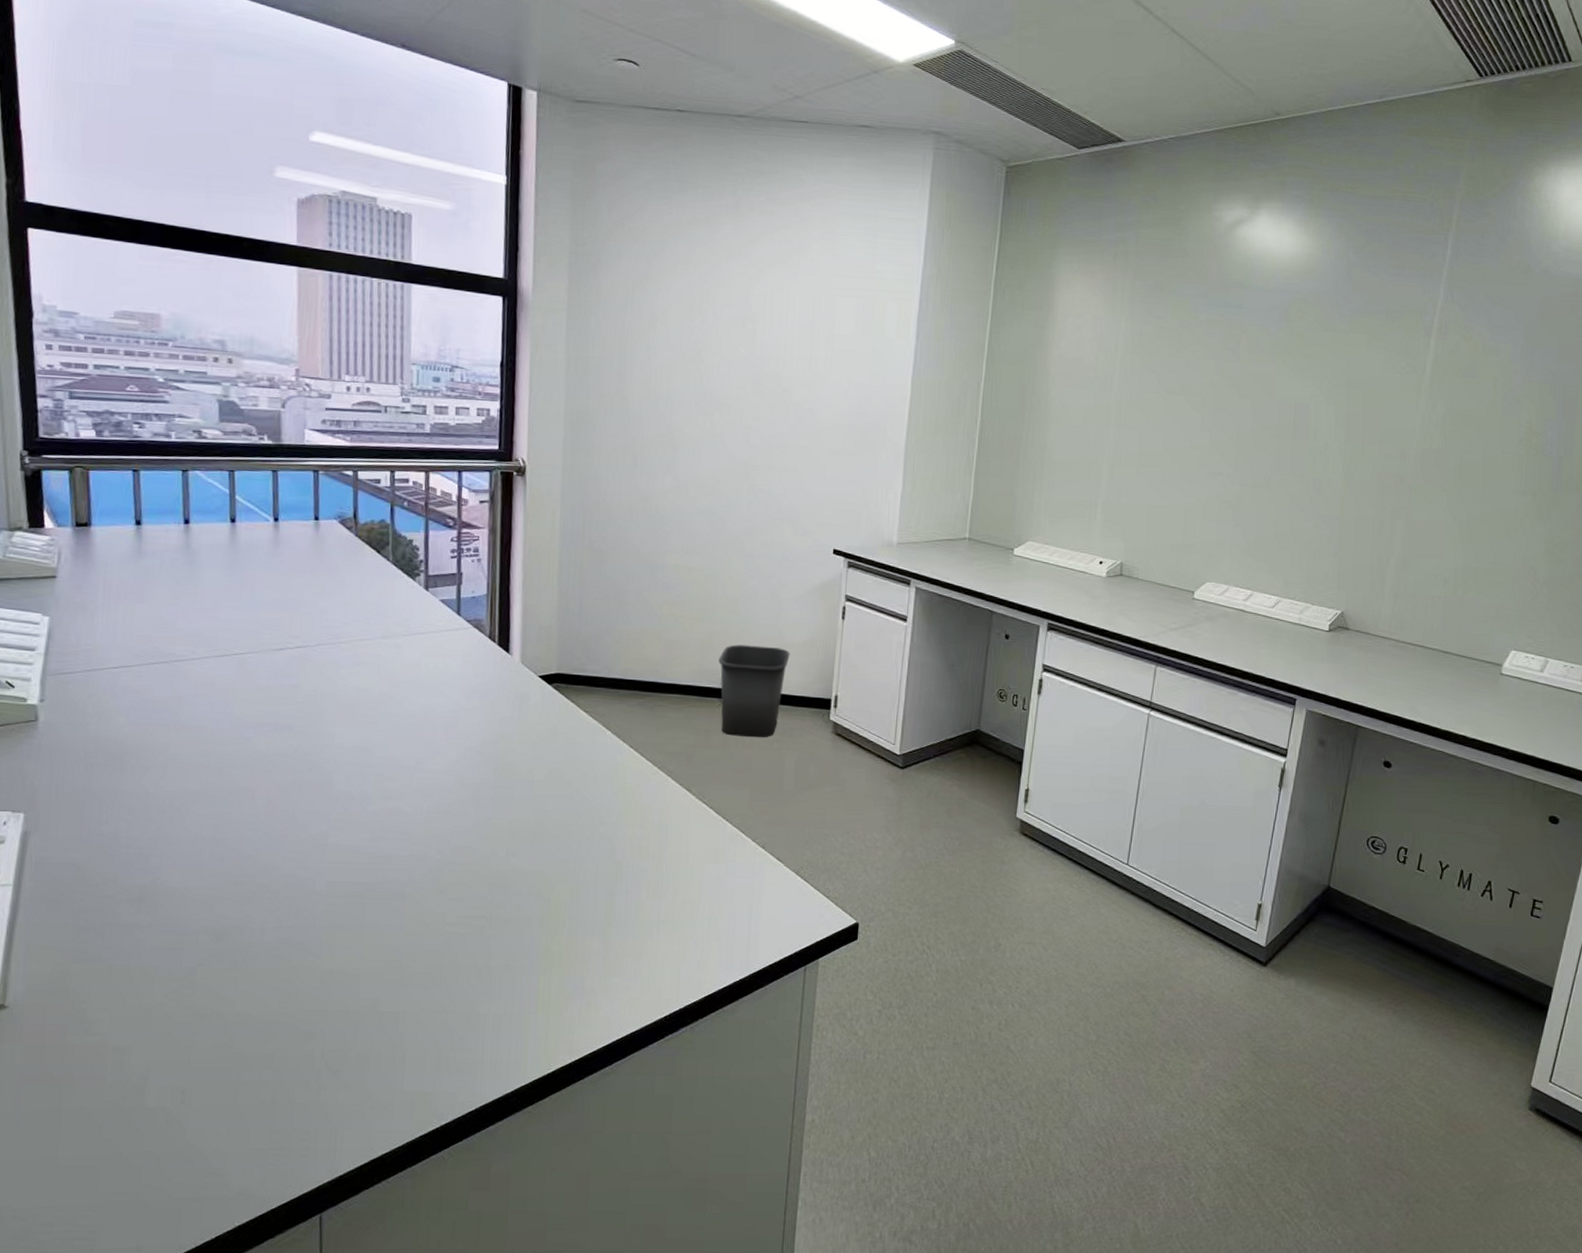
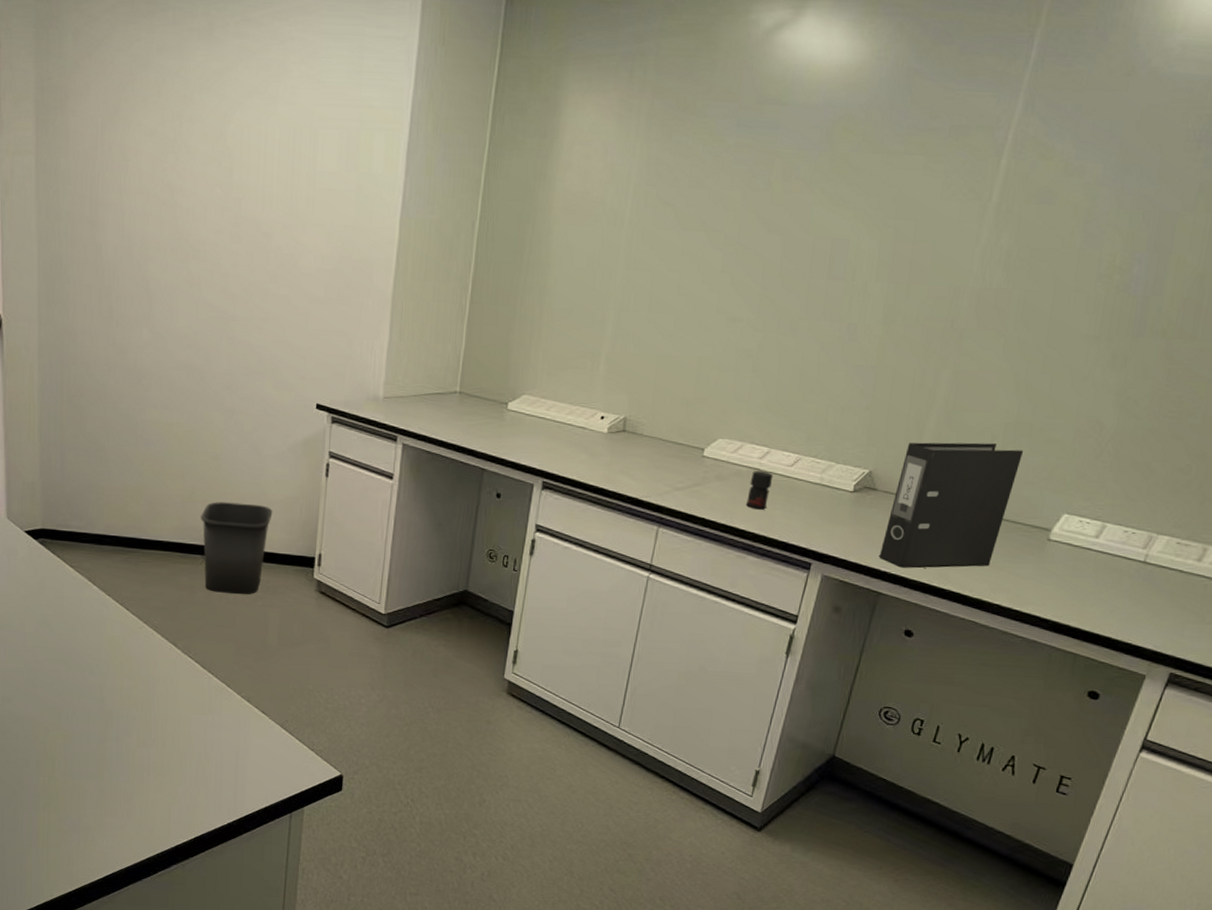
jar: none [1235,612,1257,650] -> present [746,471,774,511]
binder: none [1355,585,1473,703] -> present [878,442,1024,569]

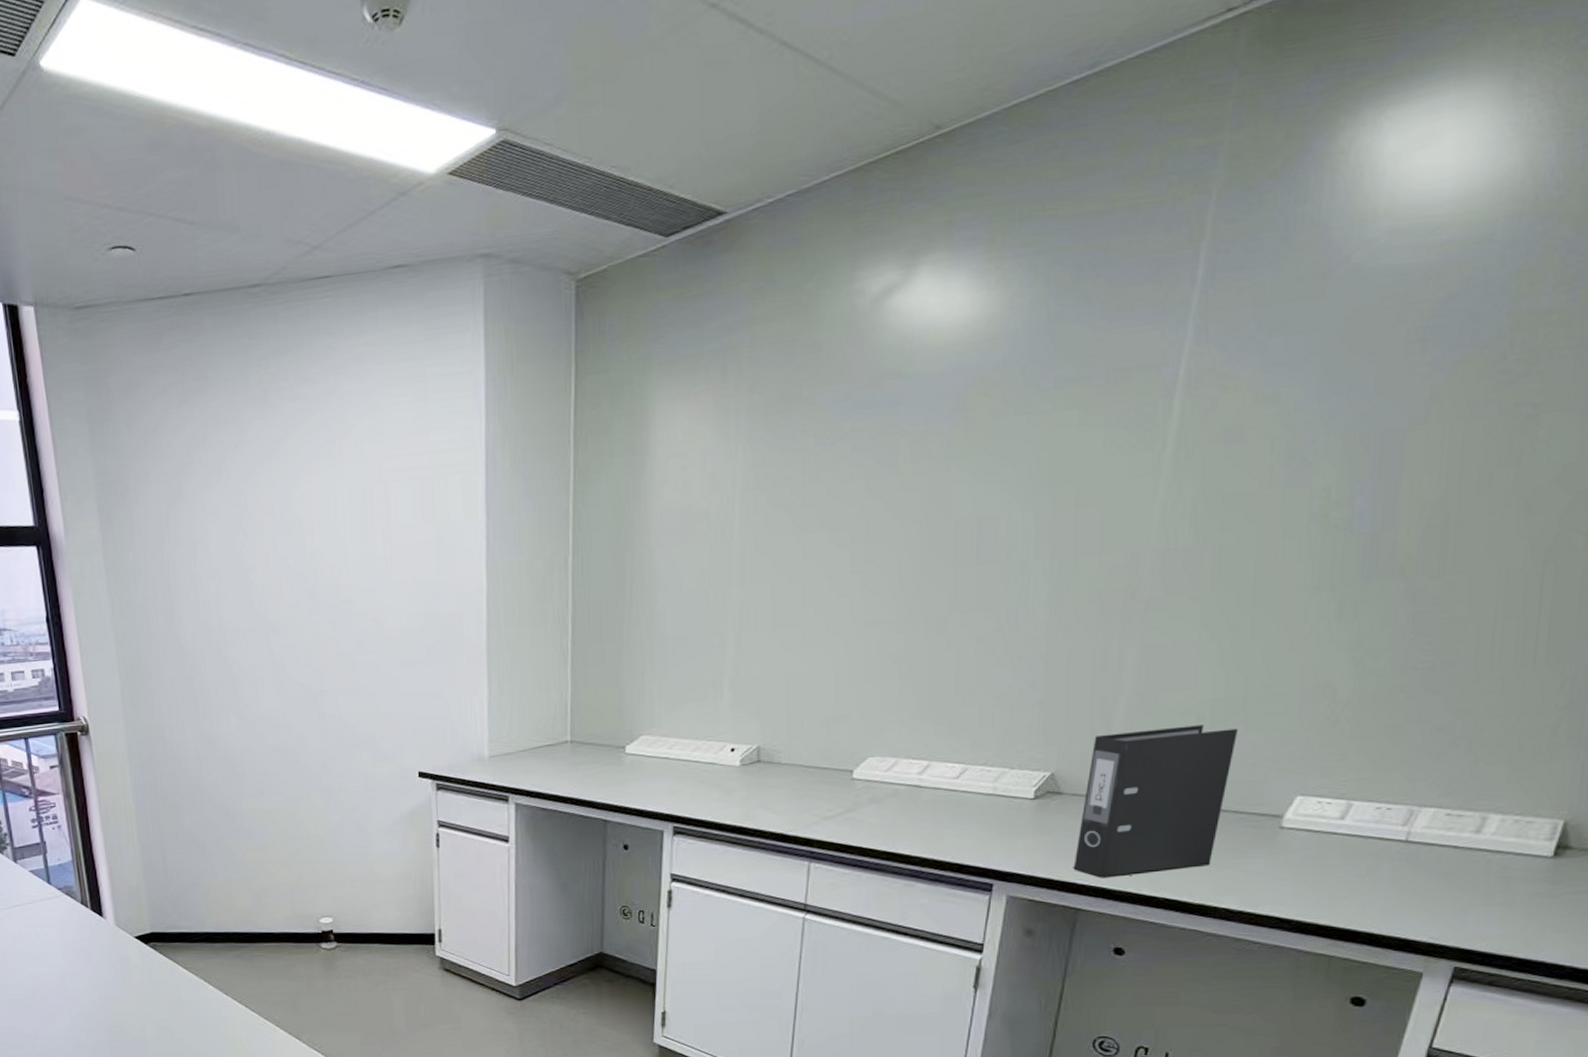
waste bin: present [201,501,273,594] -> none [311,884,385,980]
jar: present [746,471,774,511] -> none [909,787,937,832]

